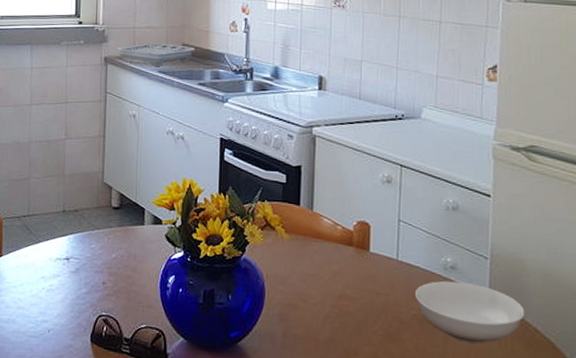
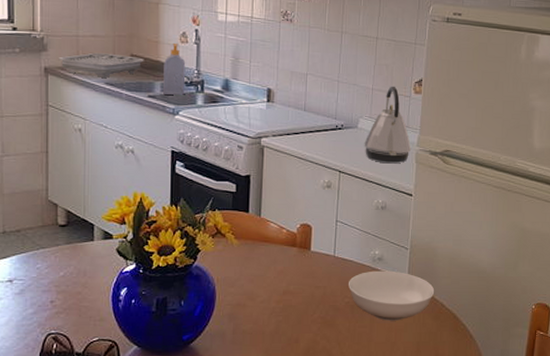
soap bottle: none [213,31,235,84] -> present [163,42,186,96]
kettle: none [429,72,486,159] -> present [364,86,411,164]

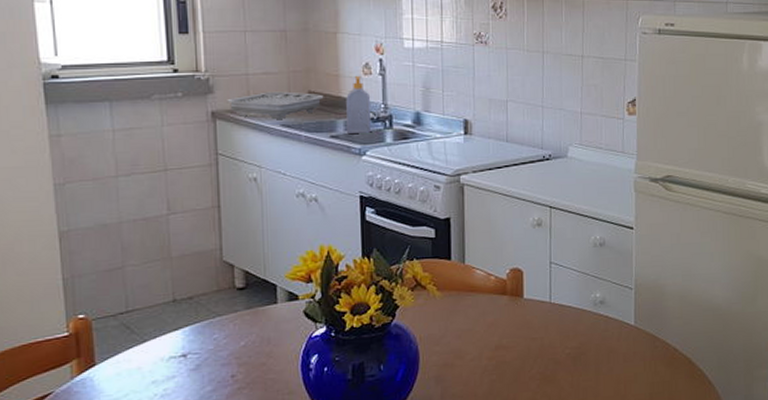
bowl: present [348,270,435,321] -> none [567,314,666,372]
kettle: present [364,86,411,164] -> none [576,108,628,195]

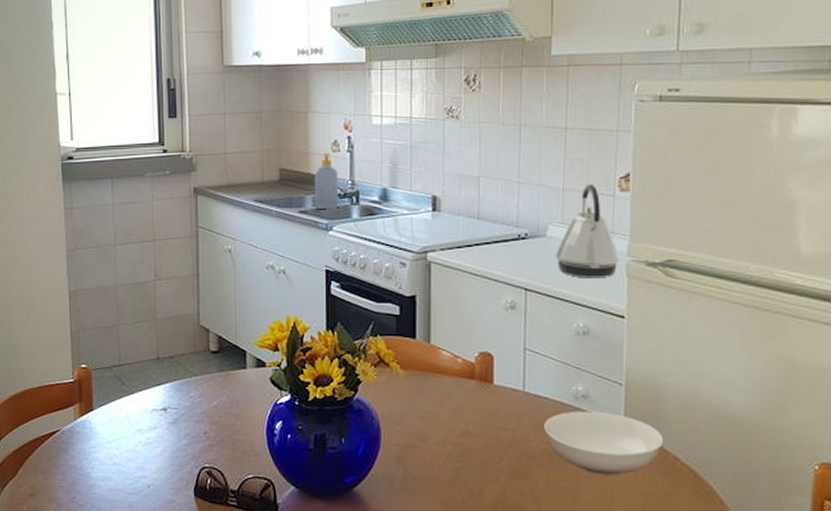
dish rack: present [227,91,324,119] -> none [207,169,294,195]
bowl: none [567,314,666,372] -> present [543,411,664,476]
kettle: none [576,108,628,195] -> present [556,184,619,279]

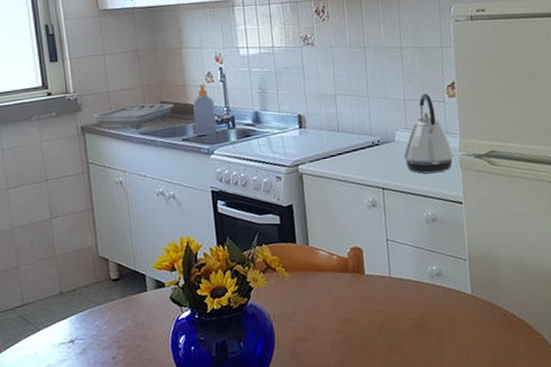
dish rack: none [207,169,294,195] -> present [93,103,174,129]
bowl: present [543,411,664,476] -> none [408,285,503,340]

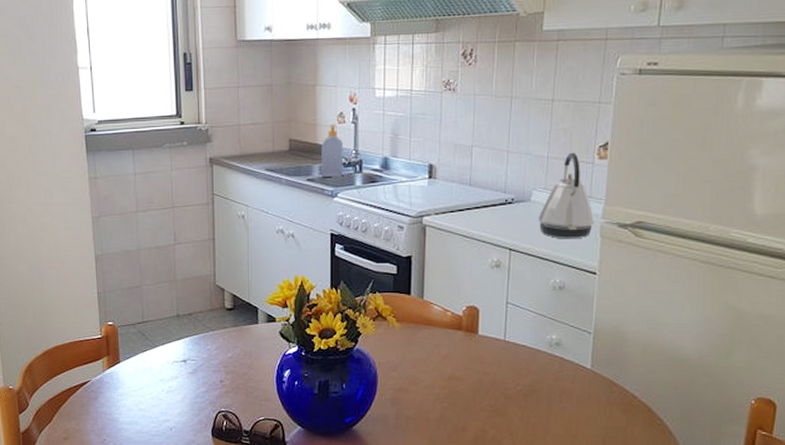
dish rack: present [93,103,174,129] -> none [222,139,302,164]

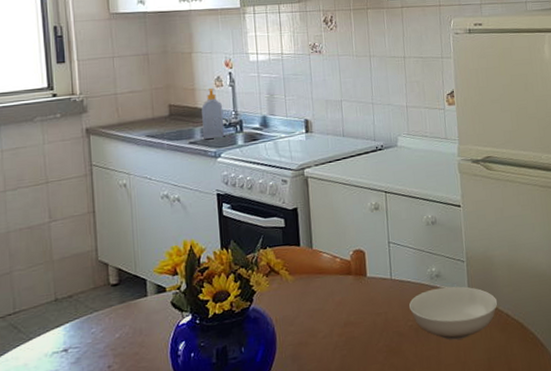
bowl: none [520,356,624,412] -> present [408,286,498,340]
kettle: present [538,152,594,239] -> none [406,100,452,178]

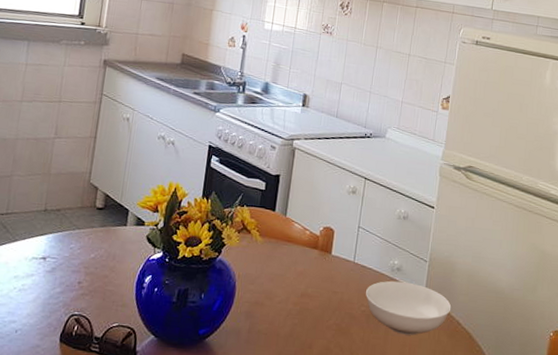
soap bottle: present [201,87,224,140] -> none [207,46,231,95]

